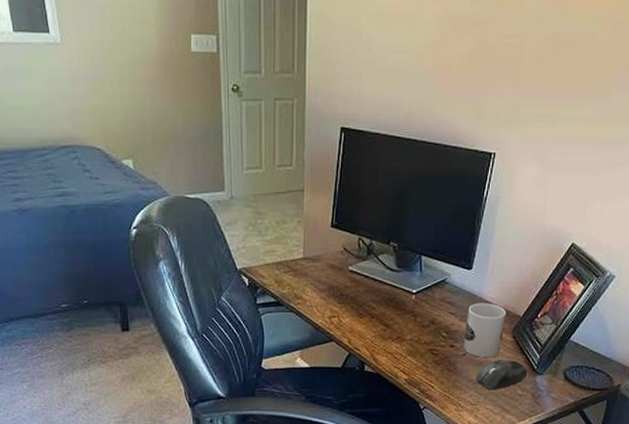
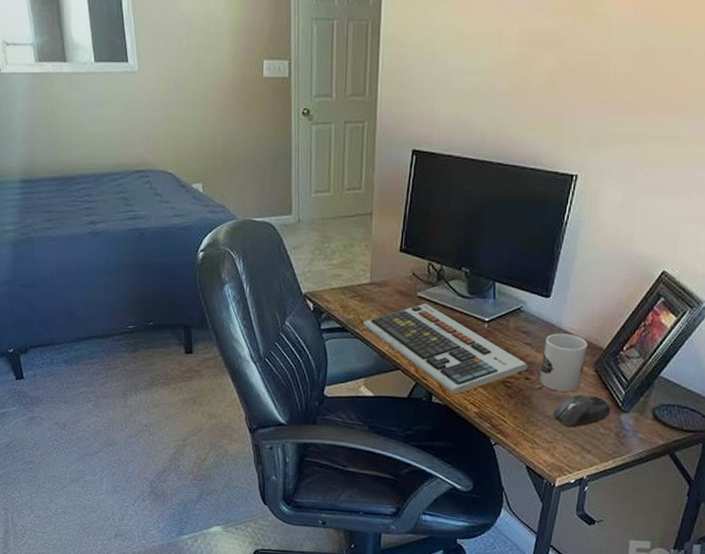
computer keyboard: none [297,277,453,363] -> present [362,303,528,395]

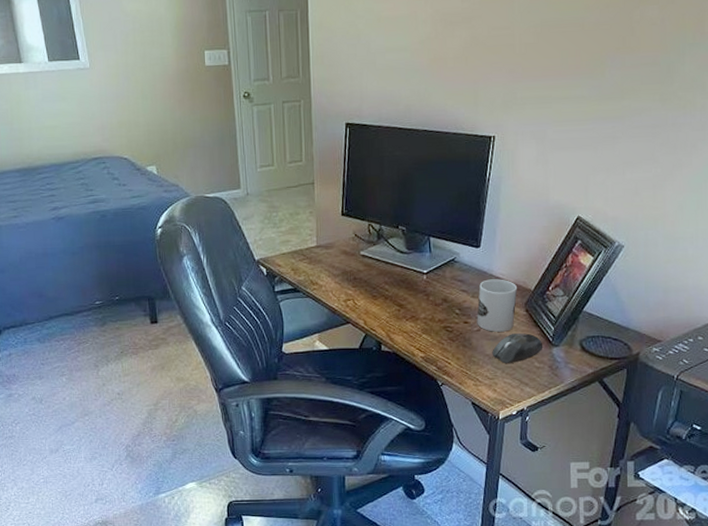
computer keyboard: present [362,303,528,395] -> none [313,261,466,342]

